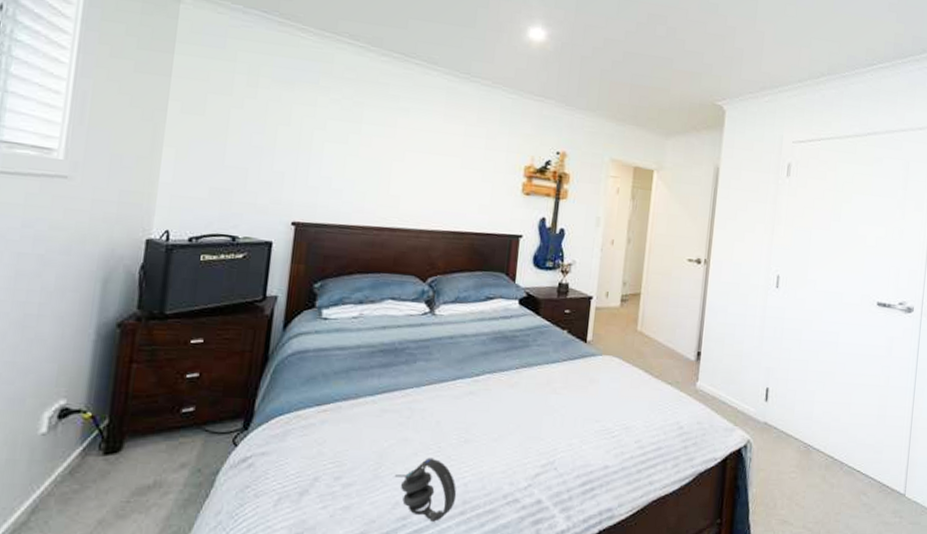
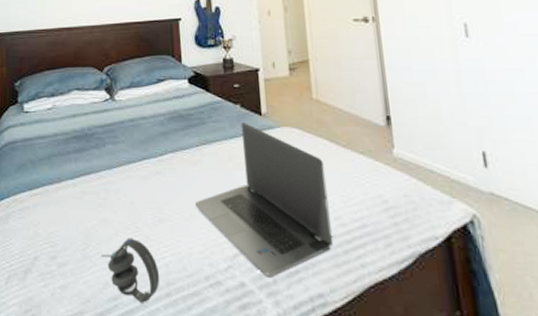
laptop computer: none [505,348,636,496] -> present [195,123,334,279]

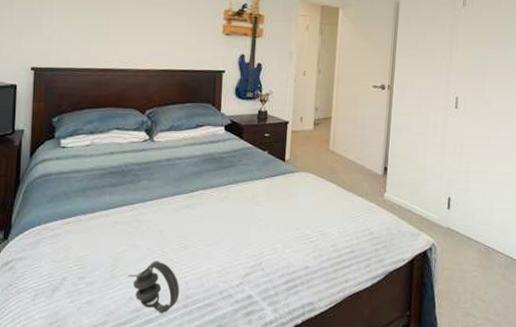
laptop computer: present [195,123,334,279] -> none [218,167,330,292]

